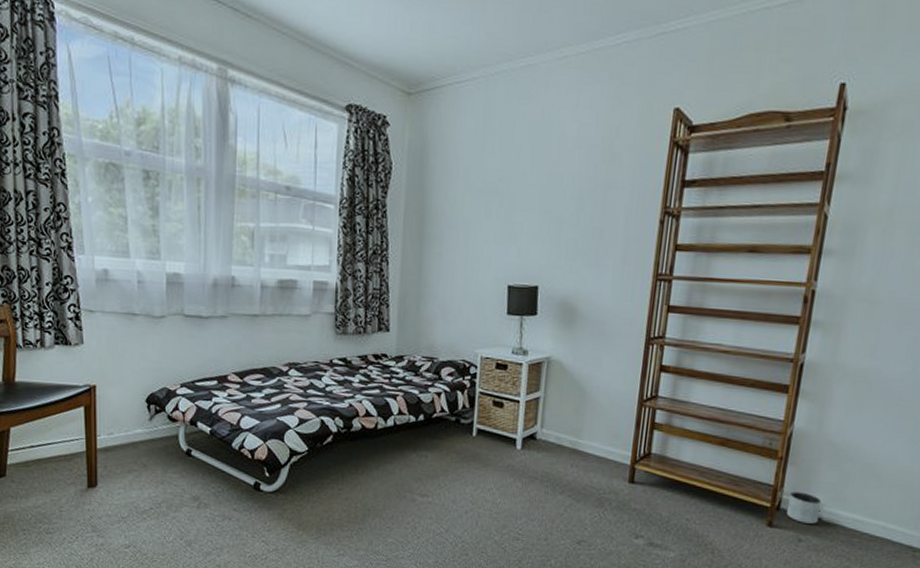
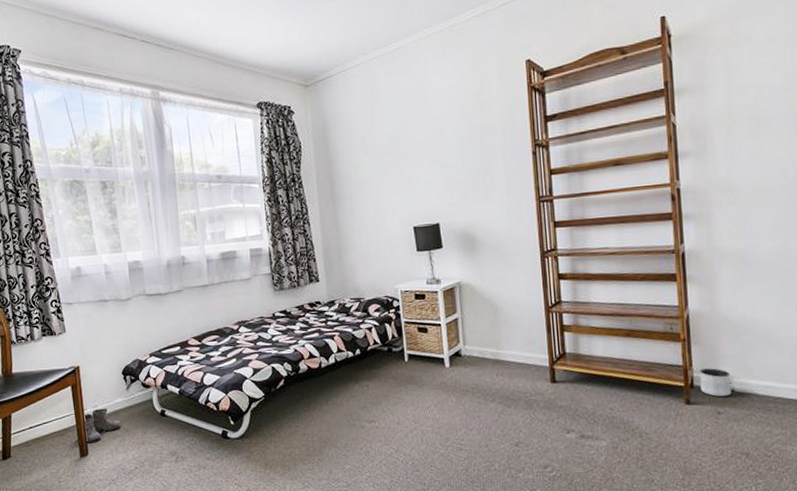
boots: none [85,436,138,473] -> present [76,408,121,443]

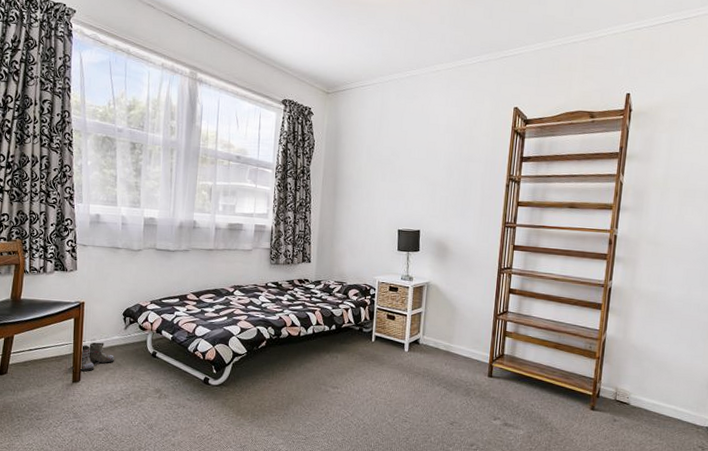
planter: present [700,368,732,397] -> none [604,383,629,408]

